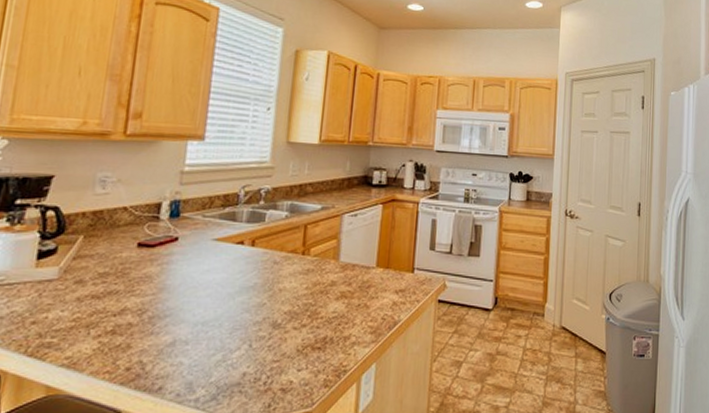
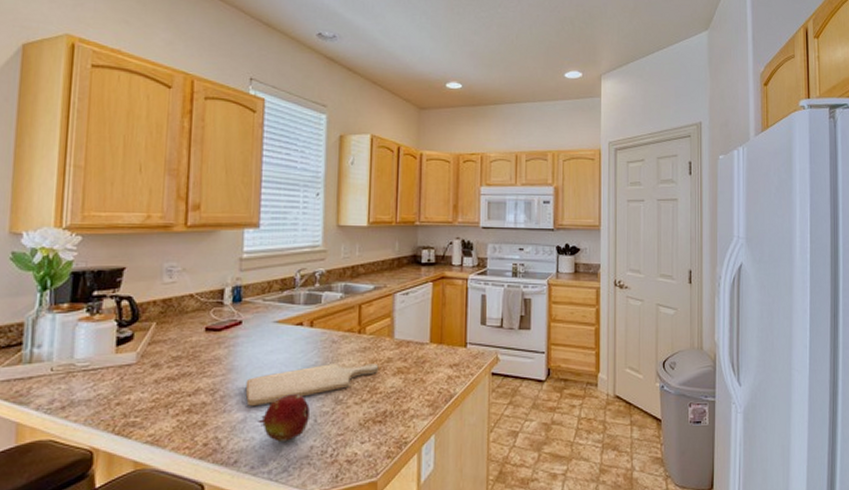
chopping board: none [176,284,322,330] -> present [245,362,379,407]
fruit: none [188,317,245,367] -> present [258,394,310,442]

